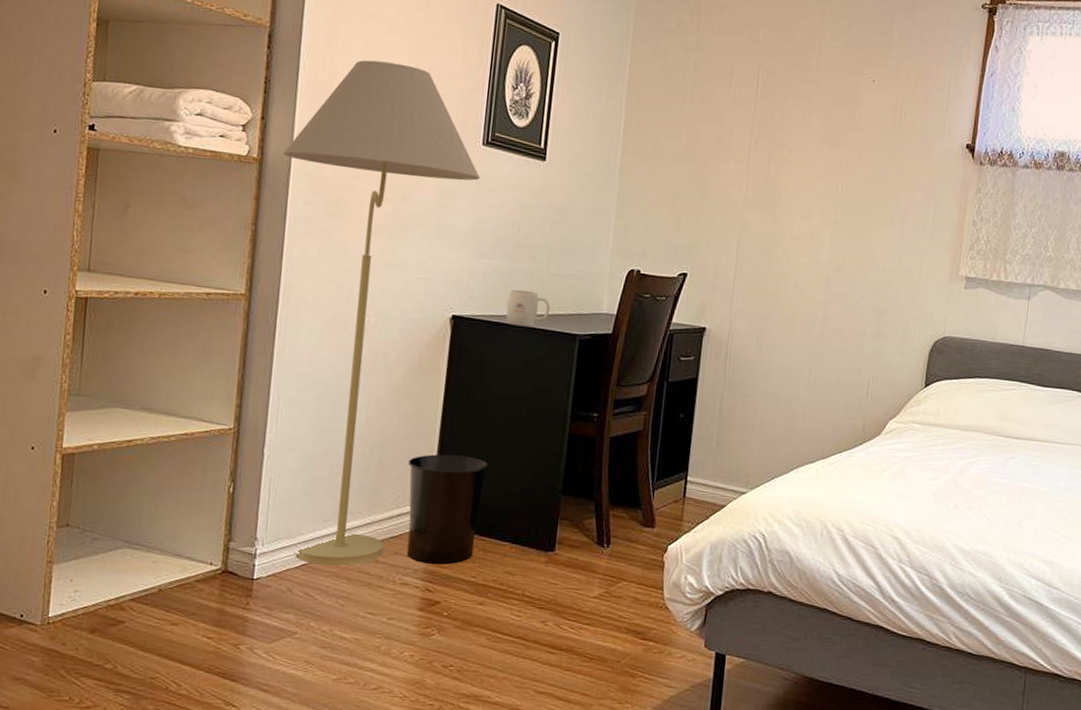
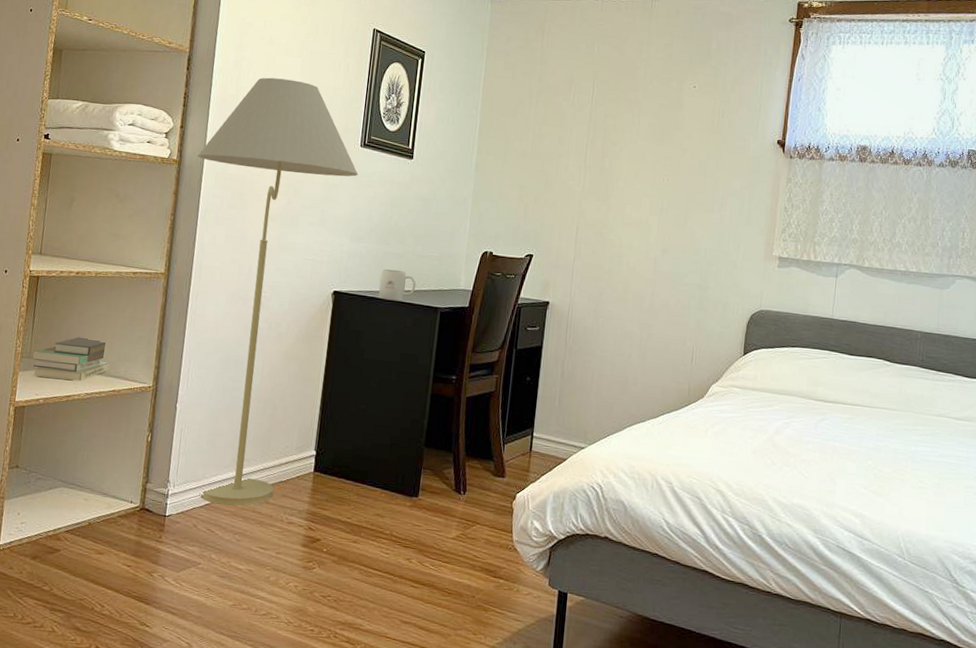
books: none [82,370,181,424] -> present [32,336,111,382]
waste bin: present [406,454,489,565] -> none [293,410,363,507]

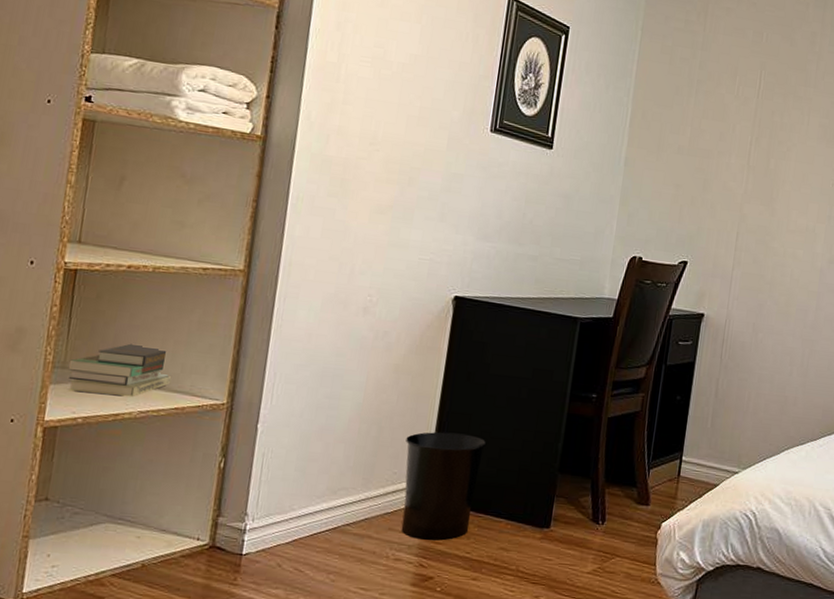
floor lamp: present [197,77,359,507] -> none [285,44,487,542]
waste bin: none [293,410,363,507] -> present [401,431,487,541]
mug: present [378,268,416,301] -> none [508,272,553,310]

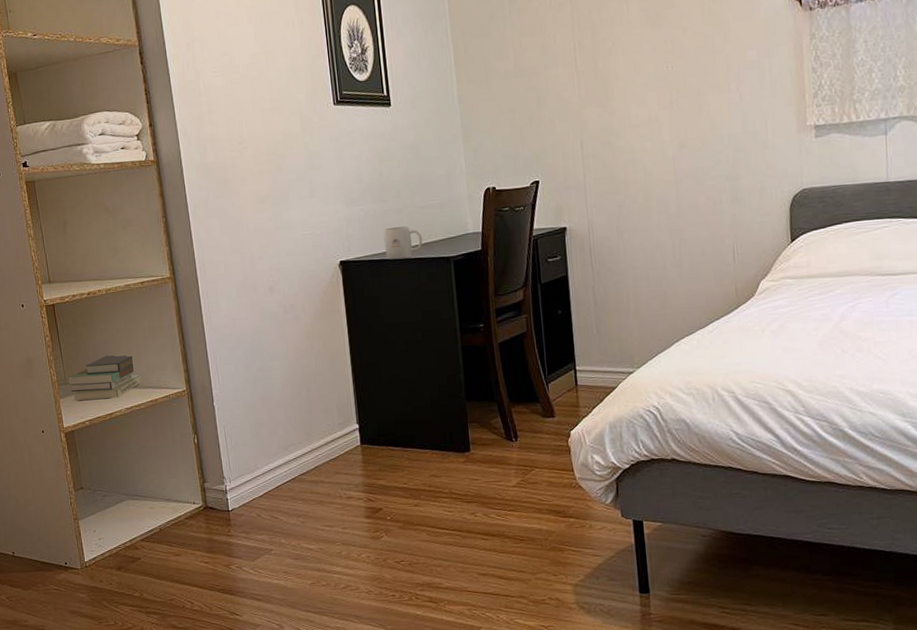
waste bin: present [401,431,487,541] -> none [331,381,401,478]
mug: none [508,272,553,310] -> present [383,225,423,261]

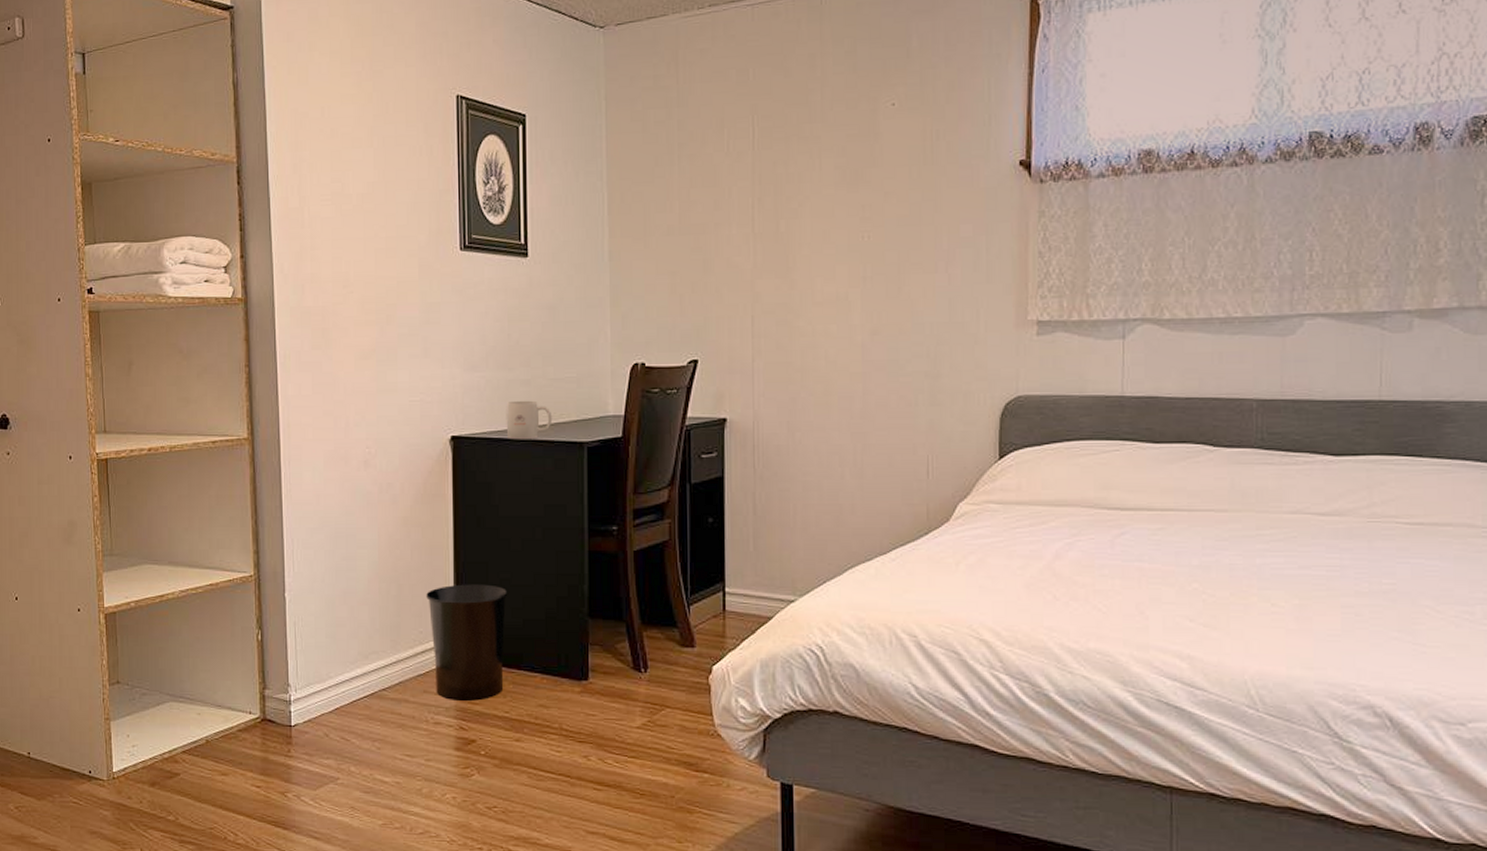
books: present [68,355,142,401] -> none [115,525,203,578]
waste bin: none [331,381,401,478] -> present [426,584,508,701]

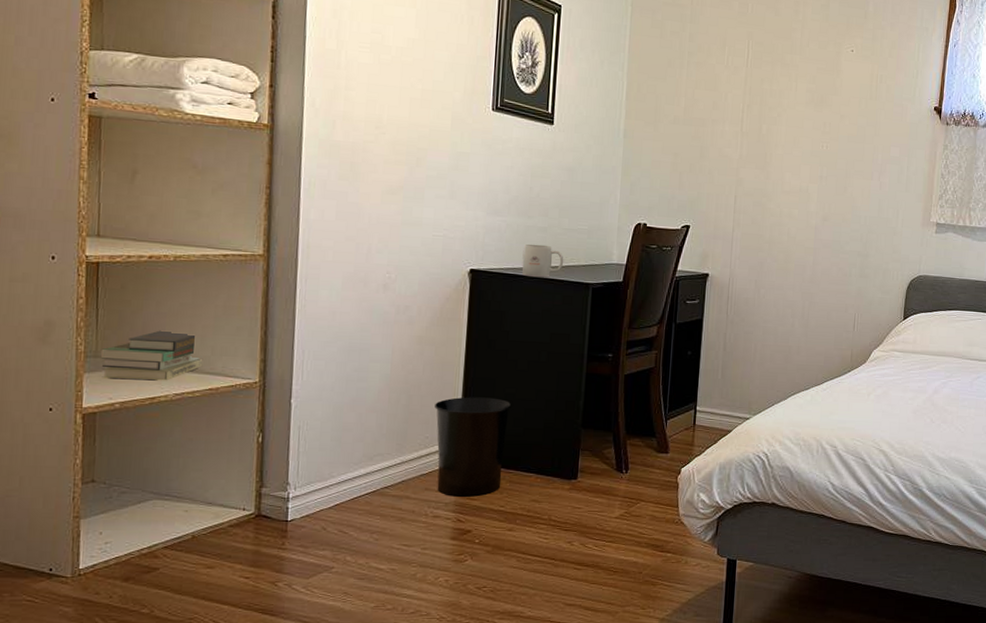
books: none [115,525,203,578] -> present [100,330,203,381]

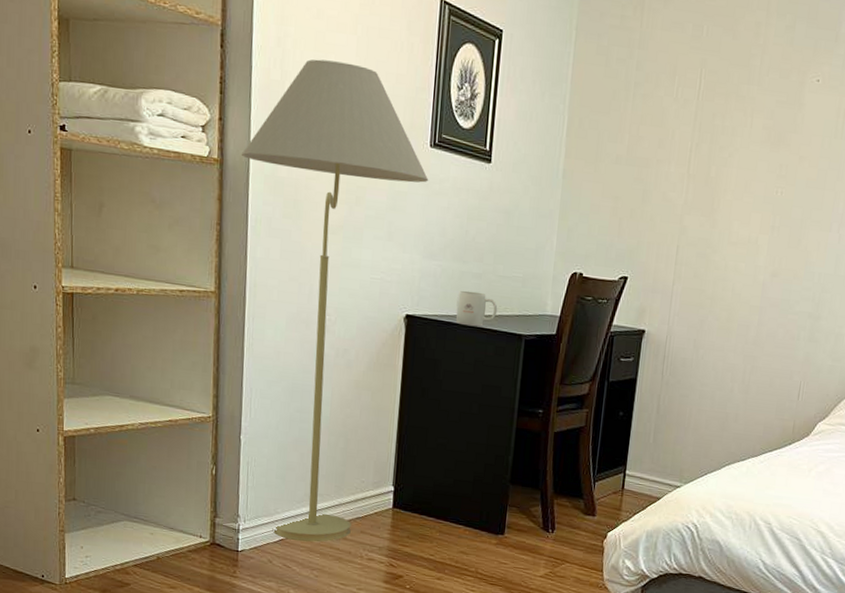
books: present [100,330,203,381] -> none [77,361,164,410]
floor lamp: none [293,30,492,505] -> present [241,59,429,543]
waste bin: present [435,397,512,497] -> none [370,444,443,544]

